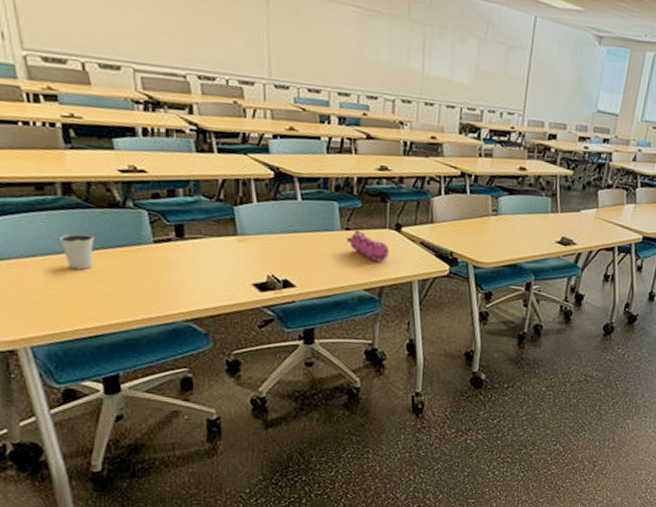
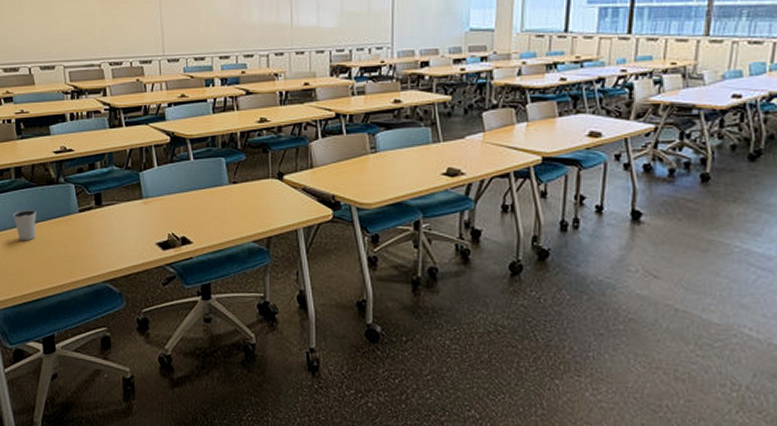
pencil case: present [347,230,390,262] -> none [234,182,274,212]

